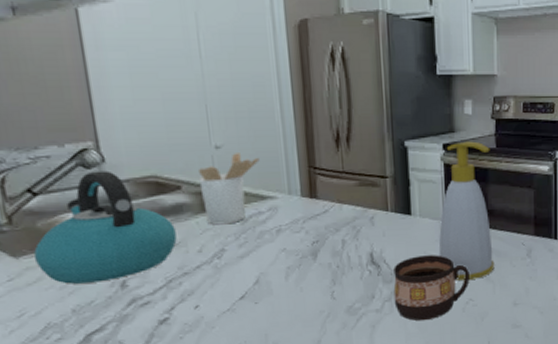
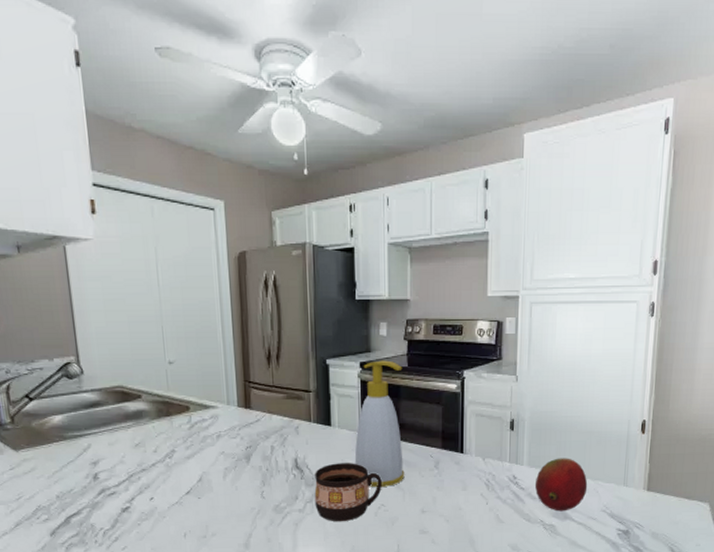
kettle: present [33,170,177,284] -> none [29,381,137,474]
utensil holder: present [197,153,260,225] -> none [154,368,204,429]

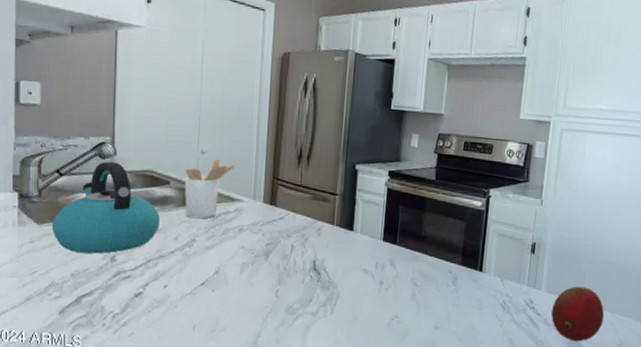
kettle: none [29,381,137,474] -> present [51,161,160,254]
utensil holder: none [154,368,204,429] -> present [184,159,235,219]
cup: present [314,463,382,522] -> none [328,269,398,330]
soap bottle: present [354,360,405,487] -> none [372,170,430,298]

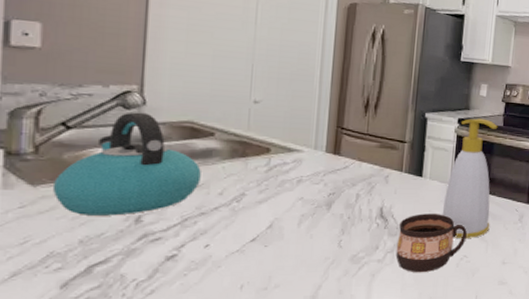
utensil holder: present [184,159,235,219] -> none [232,108,293,172]
cup: none [328,269,398,330] -> present [395,213,467,273]
soap bottle: none [372,170,430,298] -> present [442,118,498,238]

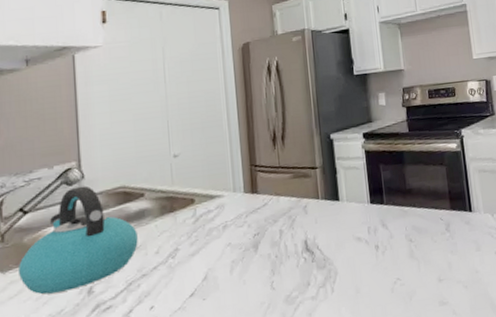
cup: present [395,213,467,273] -> none [326,236,396,306]
soap bottle: present [442,118,498,238] -> none [365,128,418,261]

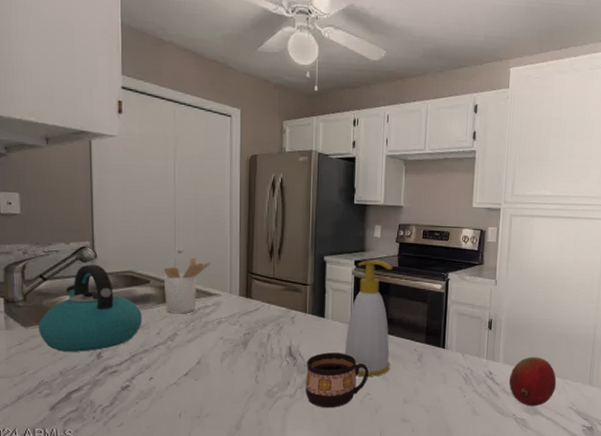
utensil holder: none [158,159,210,227] -> present [163,257,210,314]
cup: none [326,236,396,306] -> present [305,352,369,408]
soap bottle: none [365,128,418,261] -> present [344,259,393,377]

